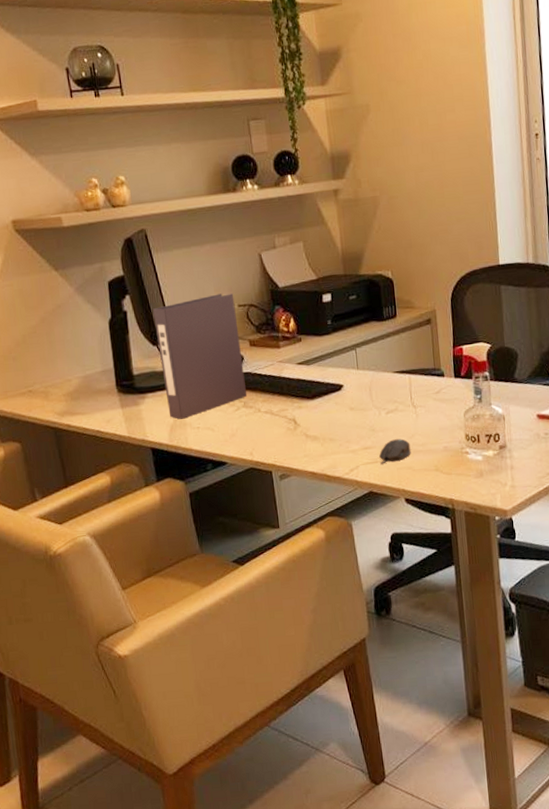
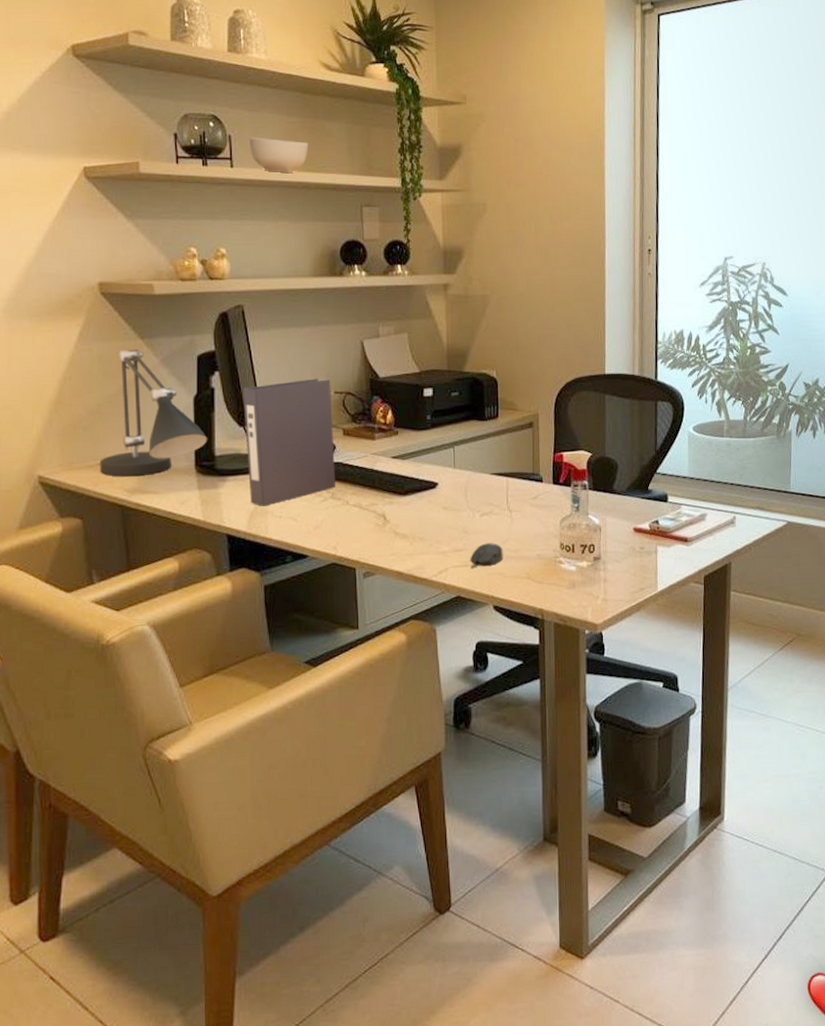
desk lamp: none [30,281,126,401] -> present [100,350,208,477]
bowl: none [135,62,193,96] -> present [248,137,309,174]

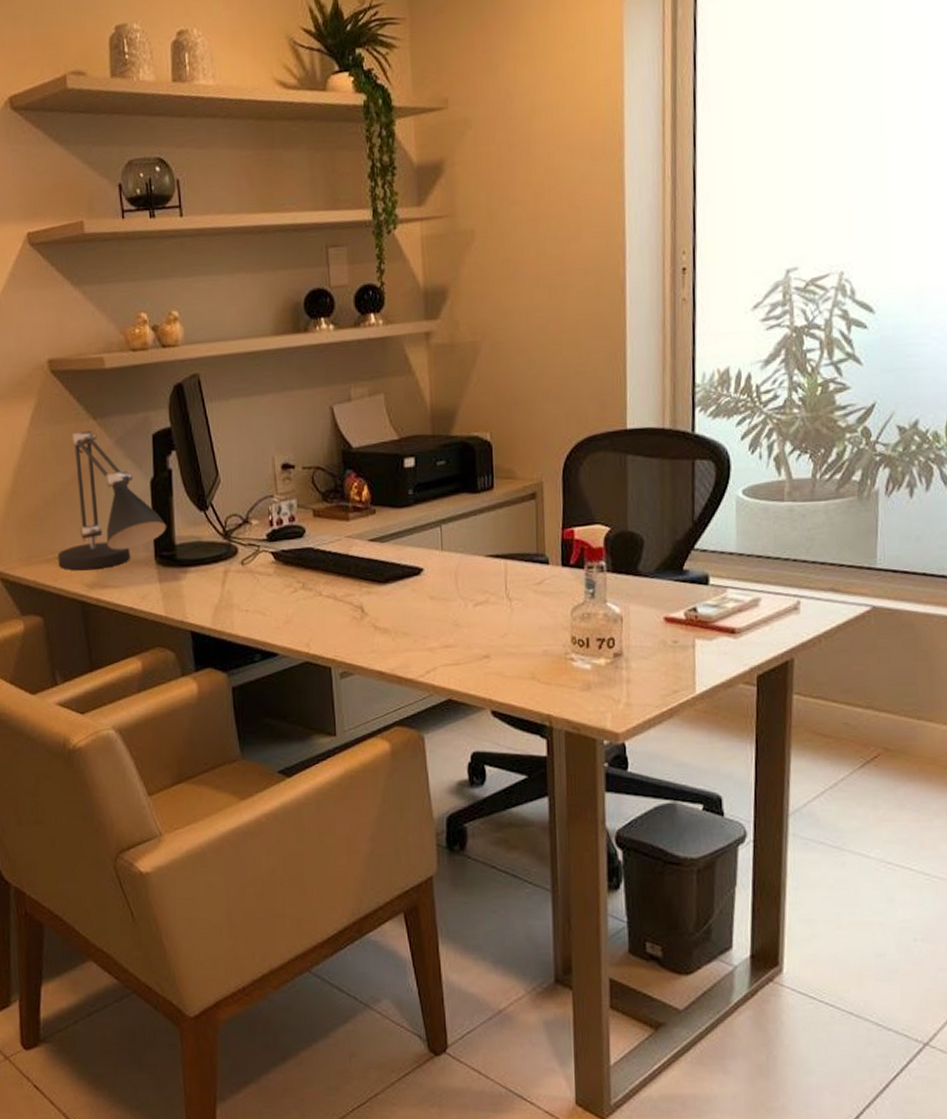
binder: present [243,378,336,506] -> none [202,452,307,599]
bowl: present [248,137,309,174] -> none [198,177,265,217]
computer mouse: present [470,543,503,569] -> none [462,637,502,667]

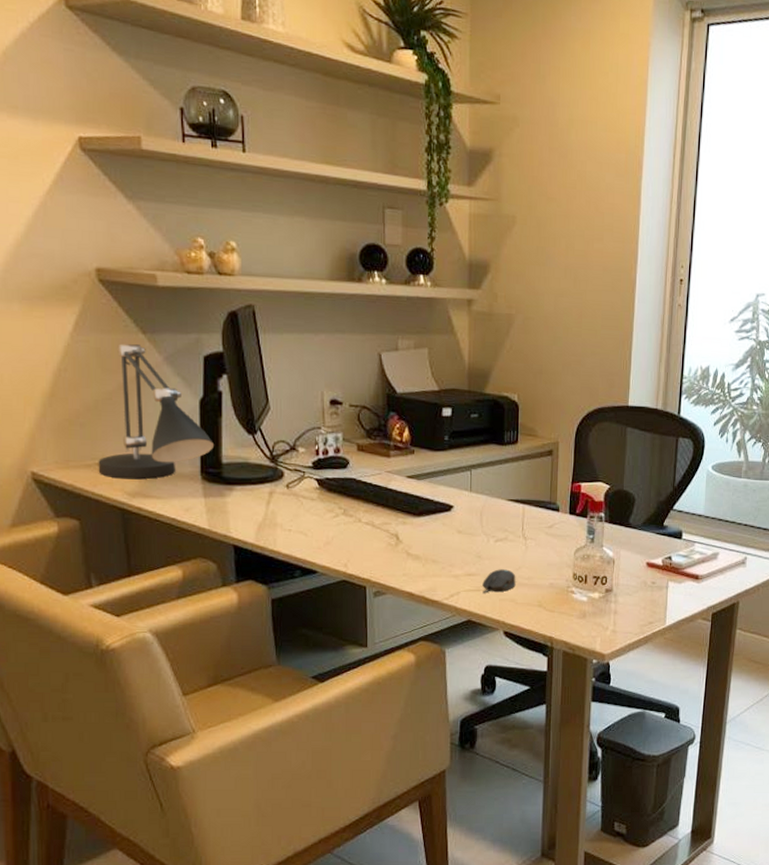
computer mouse: none [462,637,502,667] -> present [482,569,516,594]

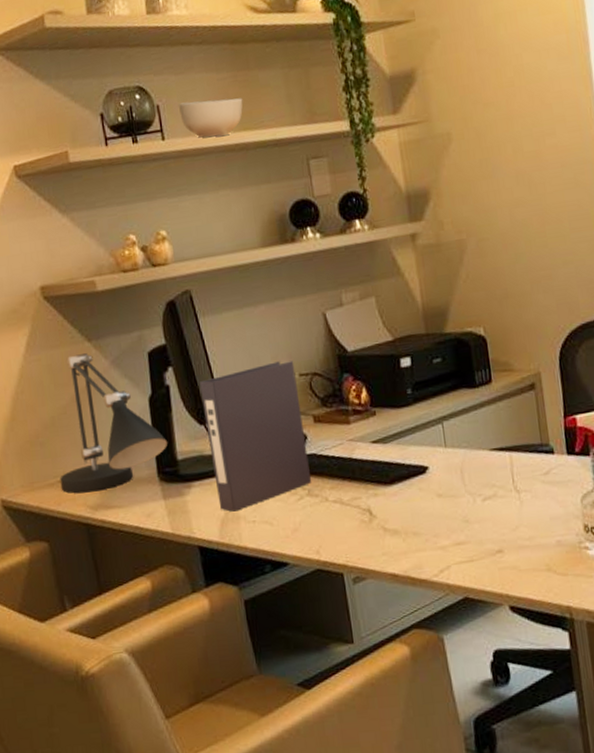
binder: none [253,389,349,519] -> present [200,361,312,512]
bowl: none [263,120,329,165] -> present [178,98,243,138]
computer mouse: present [482,569,516,594] -> none [475,531,516,564]

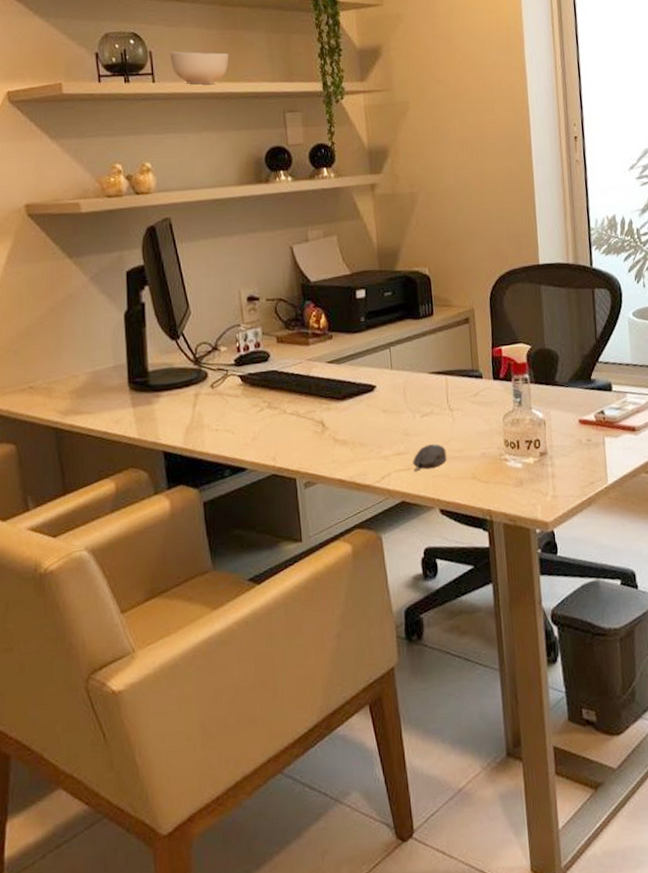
desk lamp: present [60,353,169,493] -> none [32,269,141,399]
binder: present [200,361,312,512] -> none [174,286,272,420]
computer mouse: none [475,531,516,564] -> present [413,444,447,472]

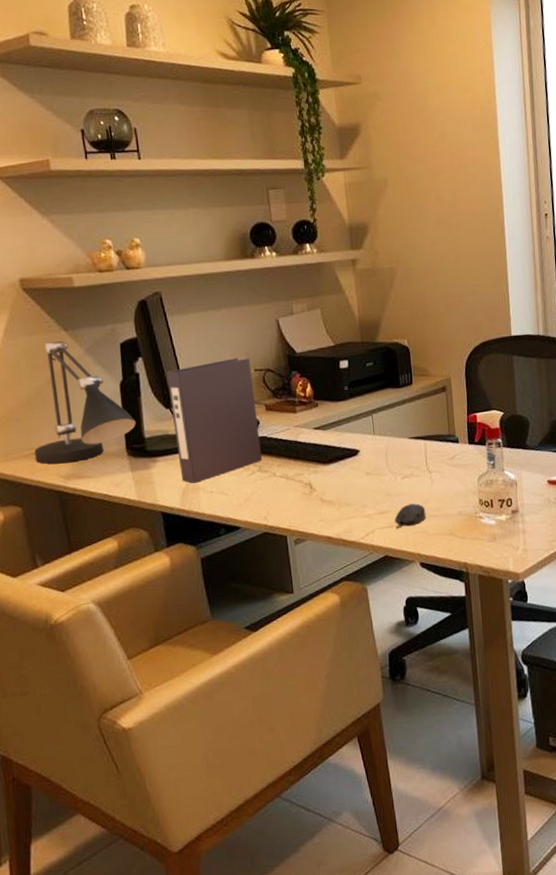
desk lamp: none [32,269,141,399] -> present [34,341,137,464]
bowl: present [169,51,229,85] -> none [153,128,213,162]
binder: none [174,286,272,420] -> present [167,358,263,483]

